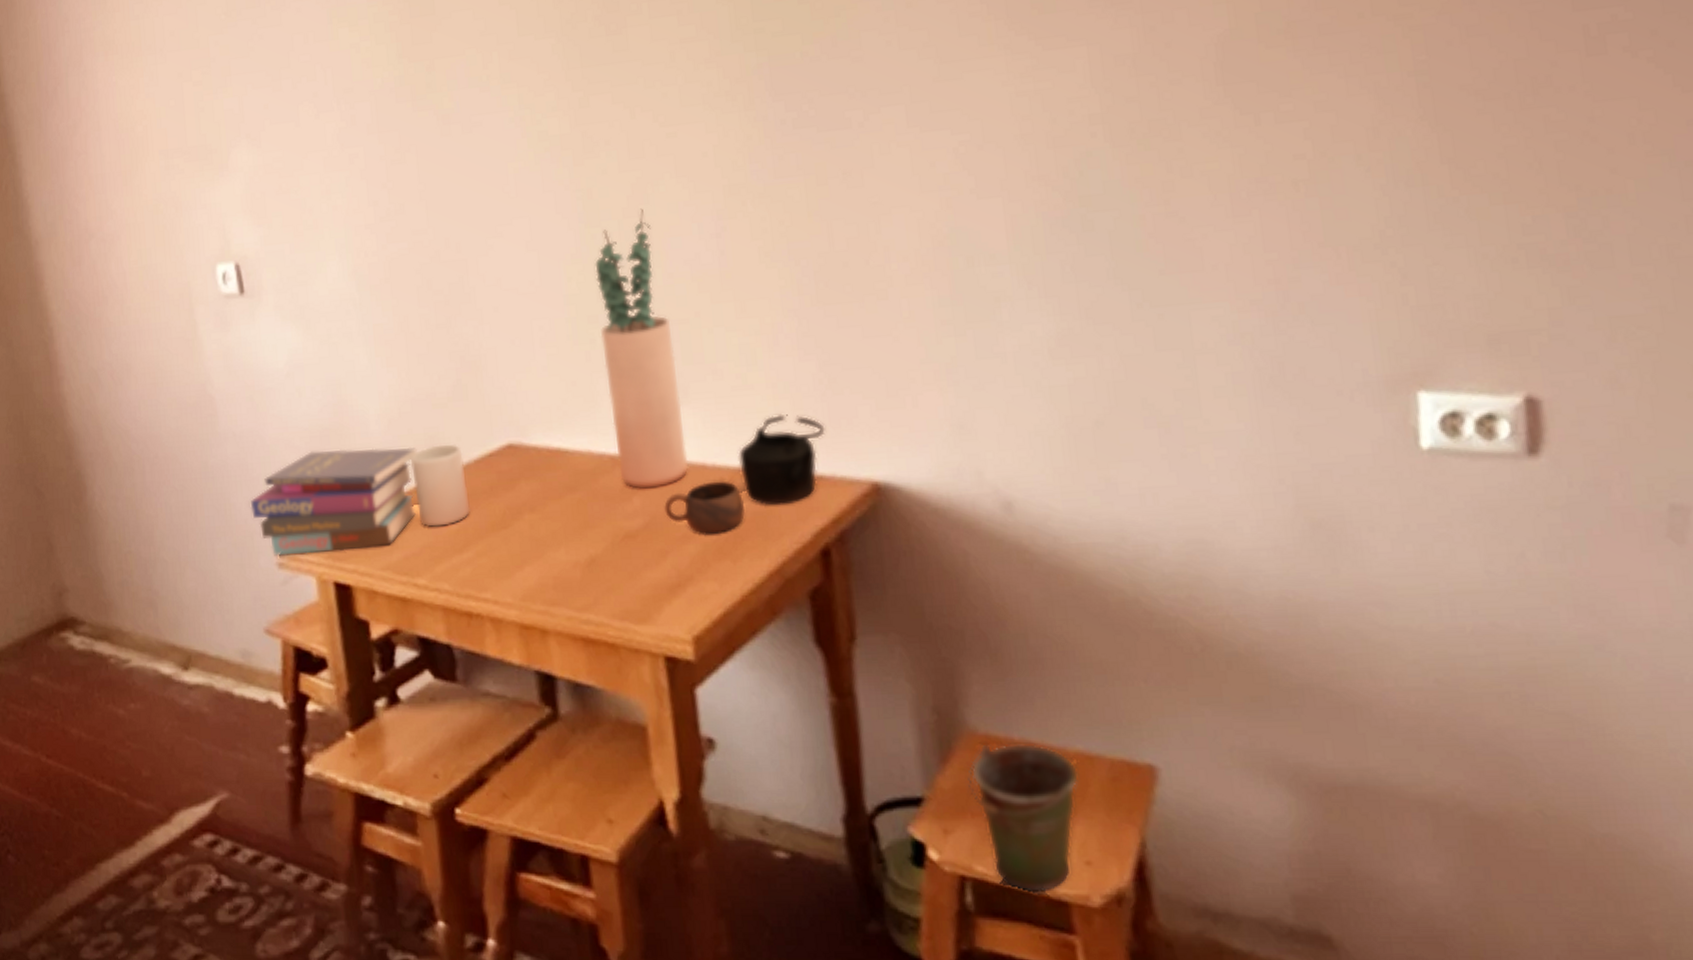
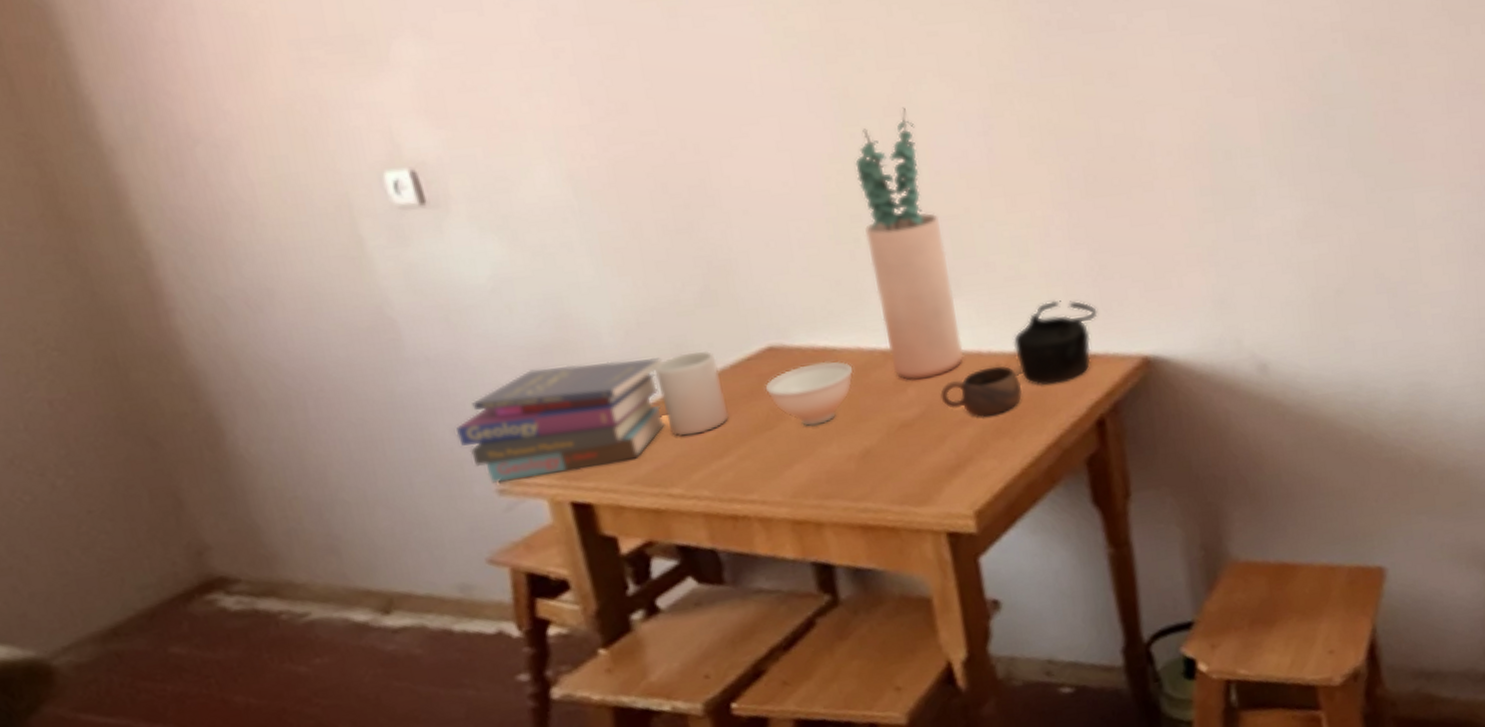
bowl: none [503,463,584,529] -> present [764,361,854,427]
bucket: present [967,742,1080,893] -> none [1231,563,1324,684]

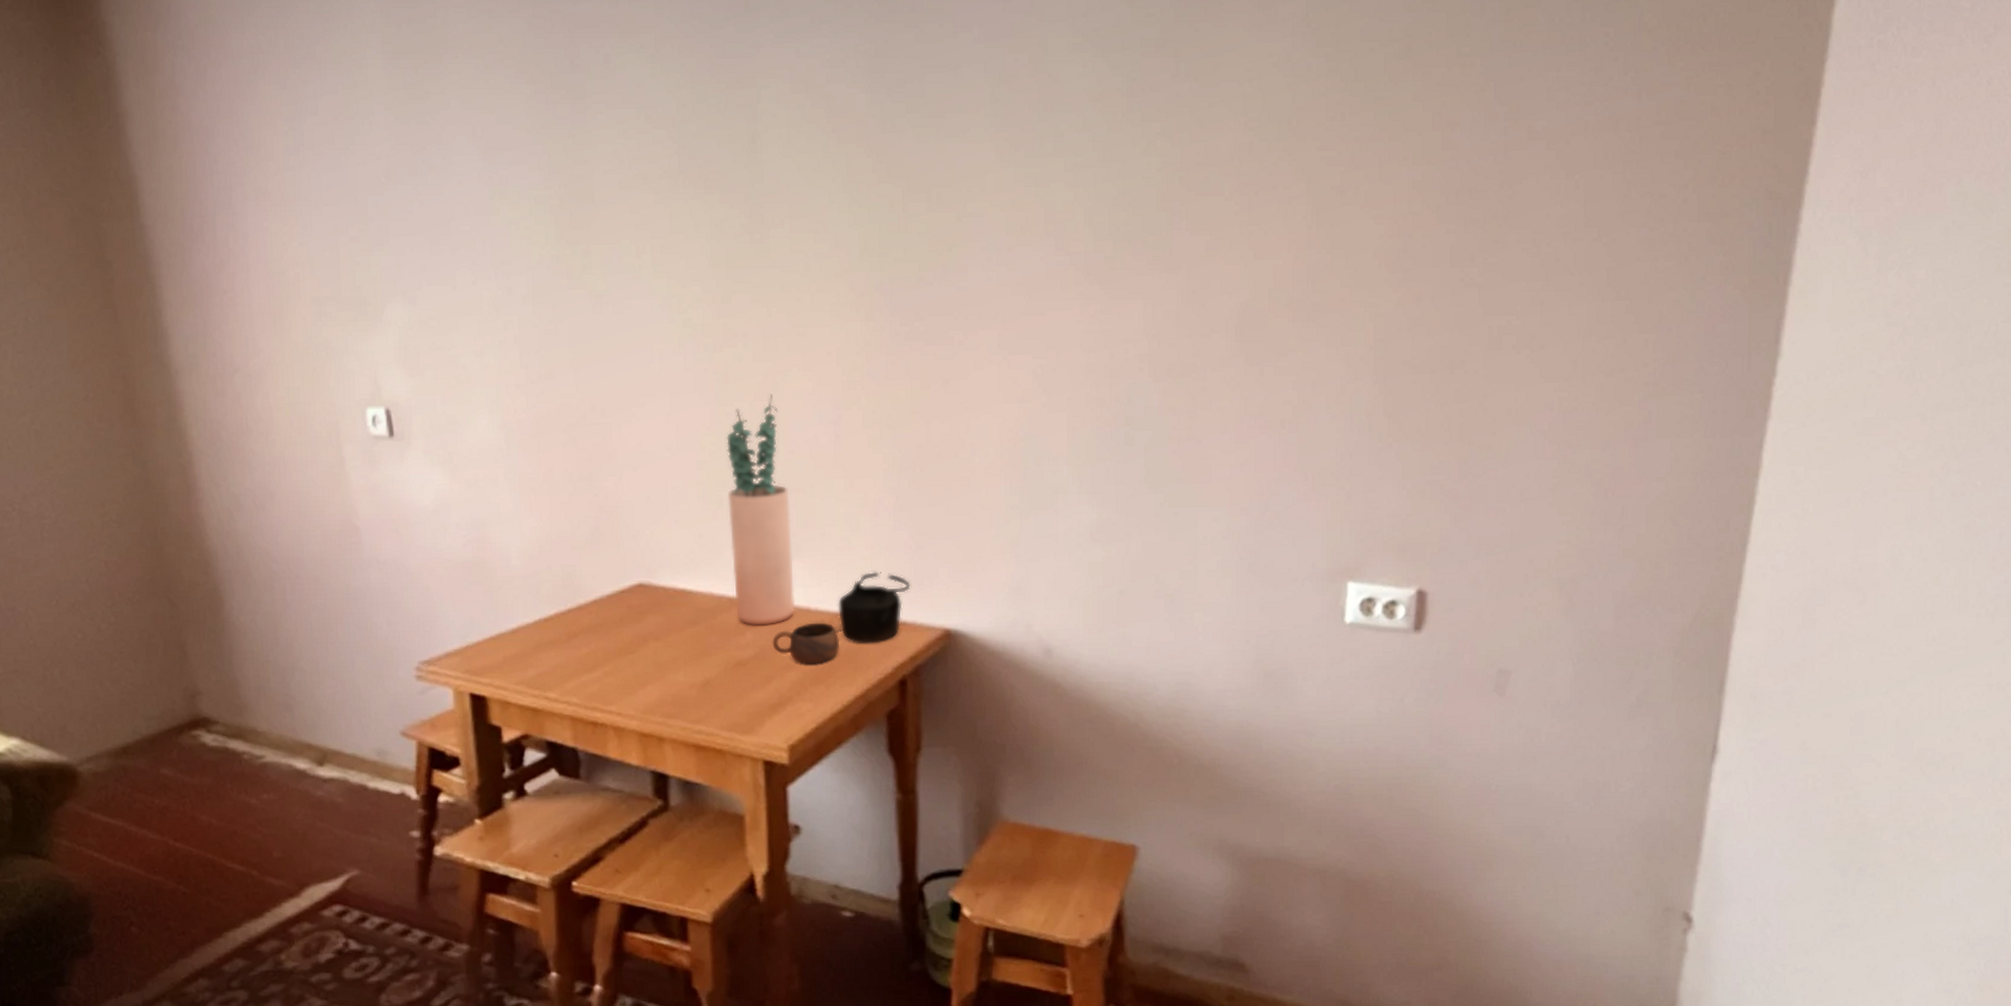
books: present [456,358,665,483] -> none [391,580,556,669]
mug: present [655,350,730,437] -> none [548,580,602,650]
bowl: present [764,361,854,427] -> none [632,602,704,655]

